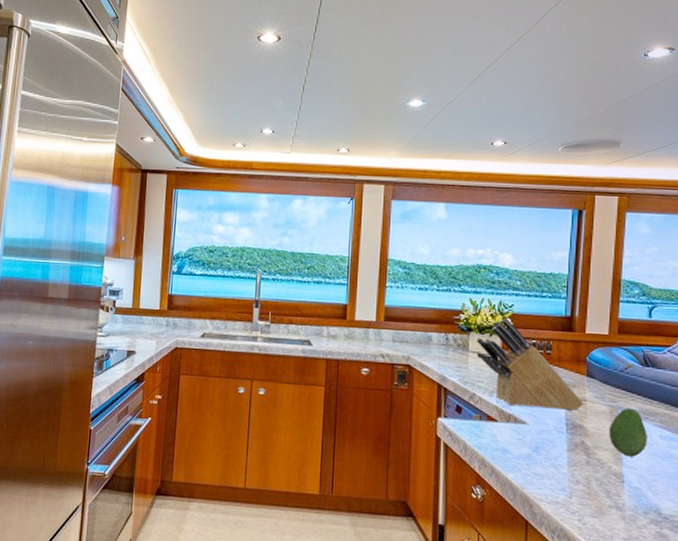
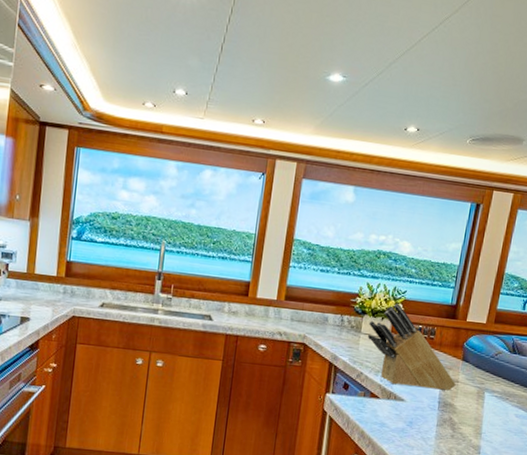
fruit: present [609,408,647,457] -> none [473,389,506,432]

